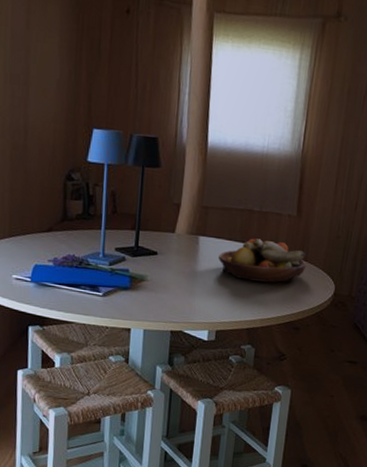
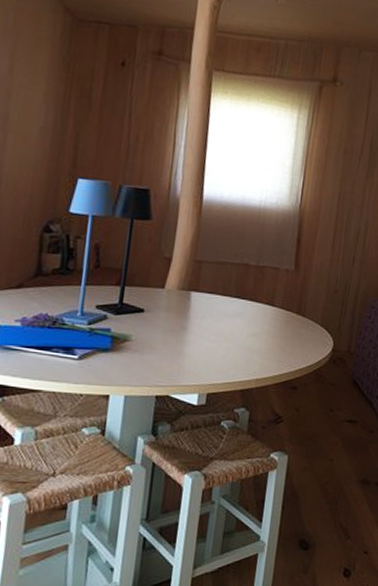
fruit bowl: present [218,238,307,283] -> none [212,293,305,340]

